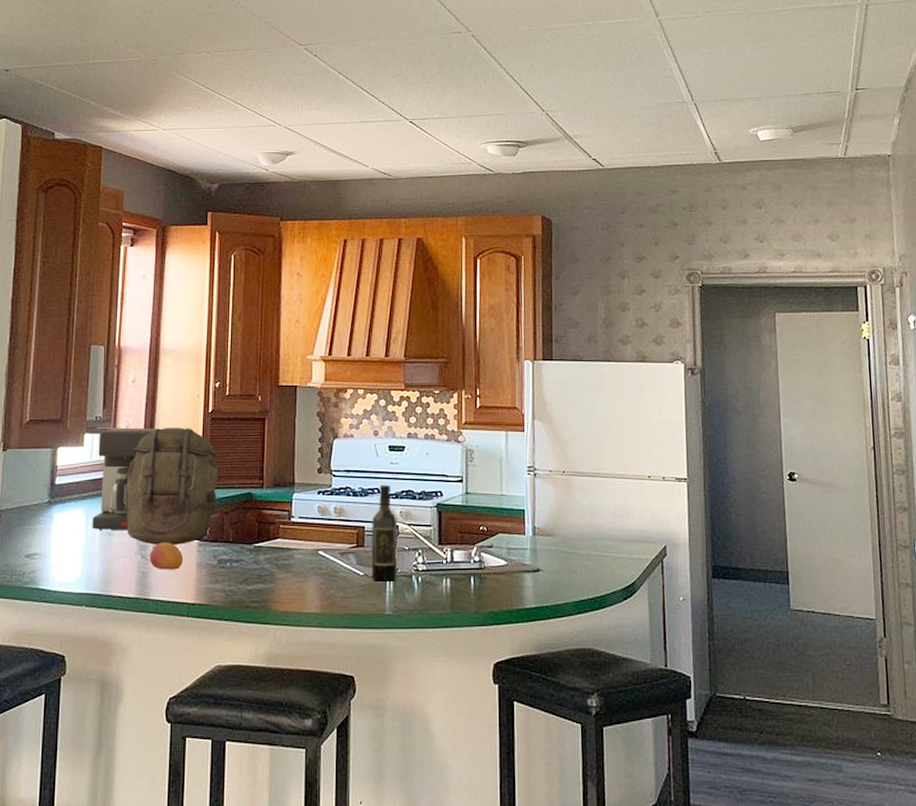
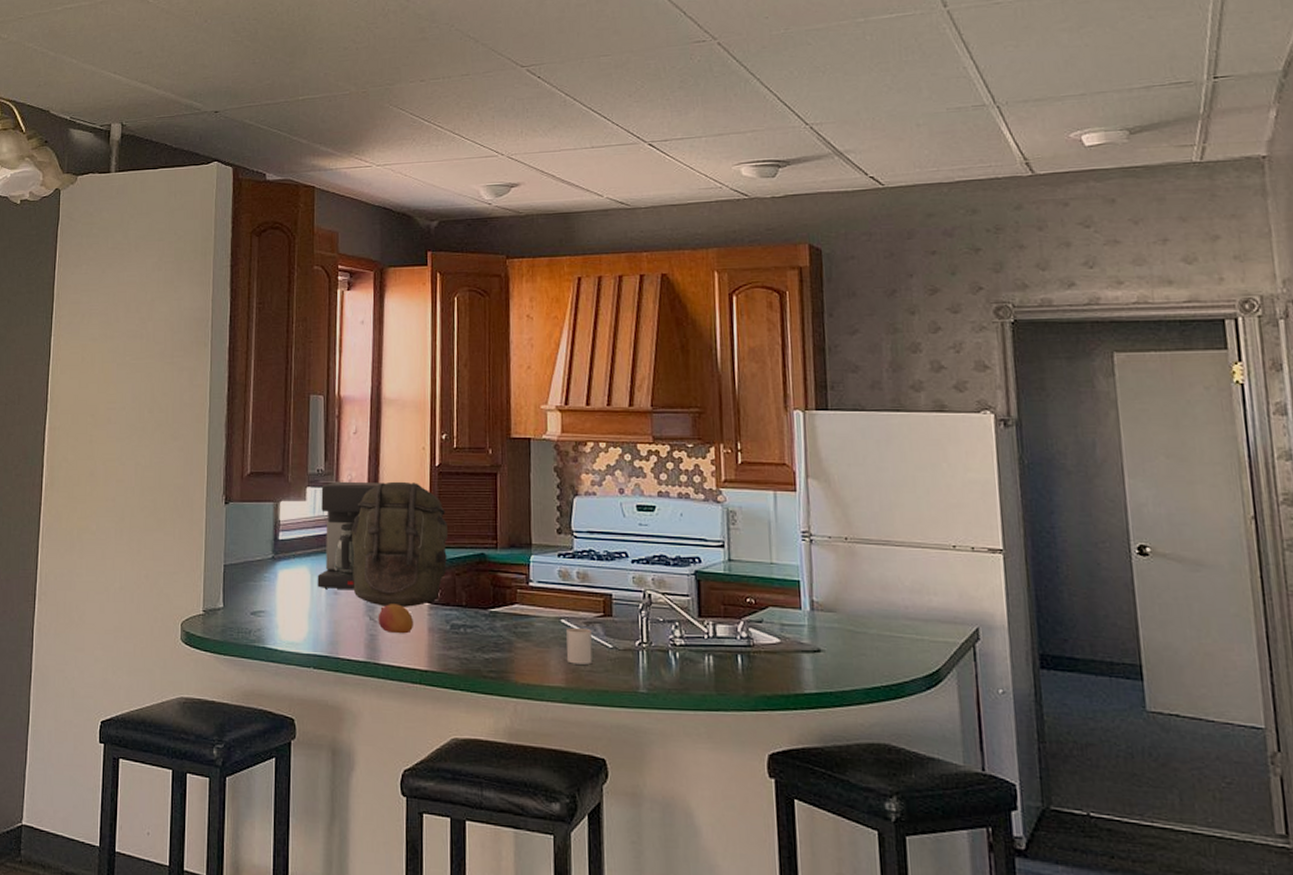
cup: none [322,558,345,591] -> present [566,627,593,665]
wine bottle: present [371,484,398,583] -> none [620,548,651,657]

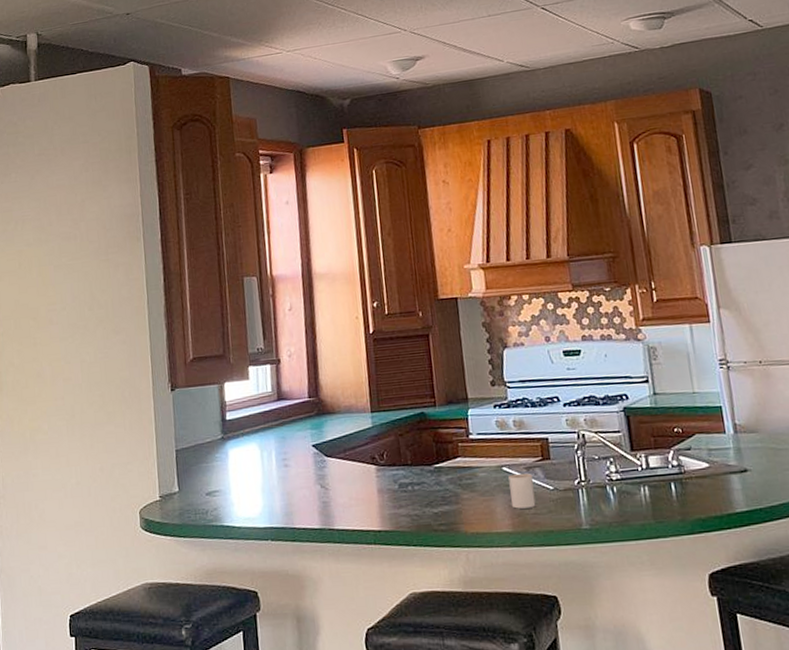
coffee maker: present [317,481,383,589] -> none [262,354,321,463]
backpack: present [351,481,449,607] -> none [294,351,390,474]
fruit: present [378,604,414,634] -> none [328,469,364,499]

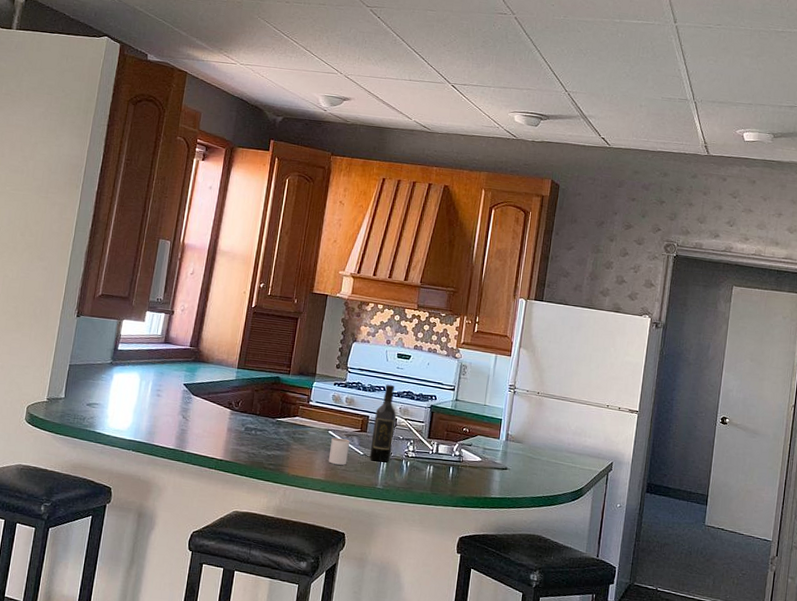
wine bottle: none [554,391,590,496] -> present [369,384,397,463]

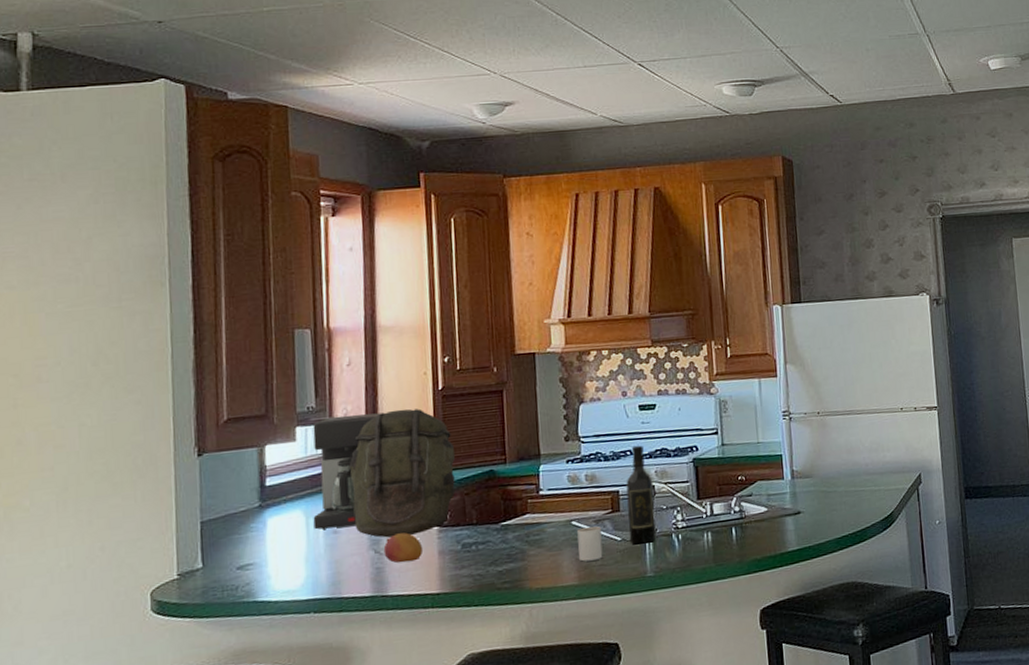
coffee maker: none [144,309,208,394] -> present [313,413,382,530]
backpack: none [173,314,255,412] -> present [349,408,456,538]
fruit: none [189,407,218,431] -> present [383,532,424,564]

